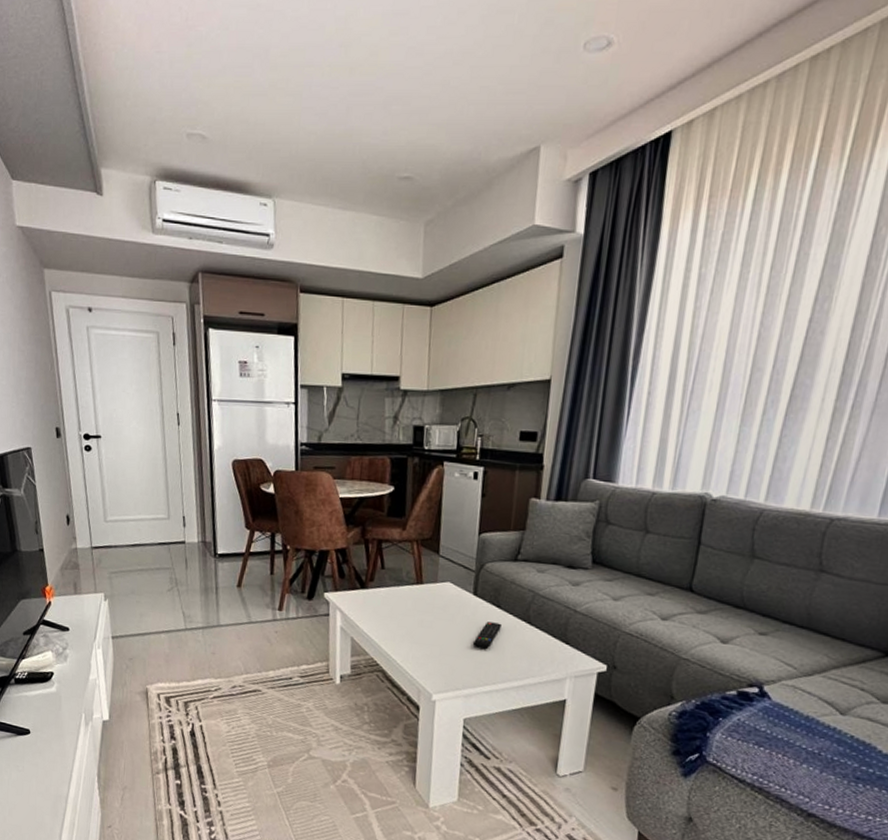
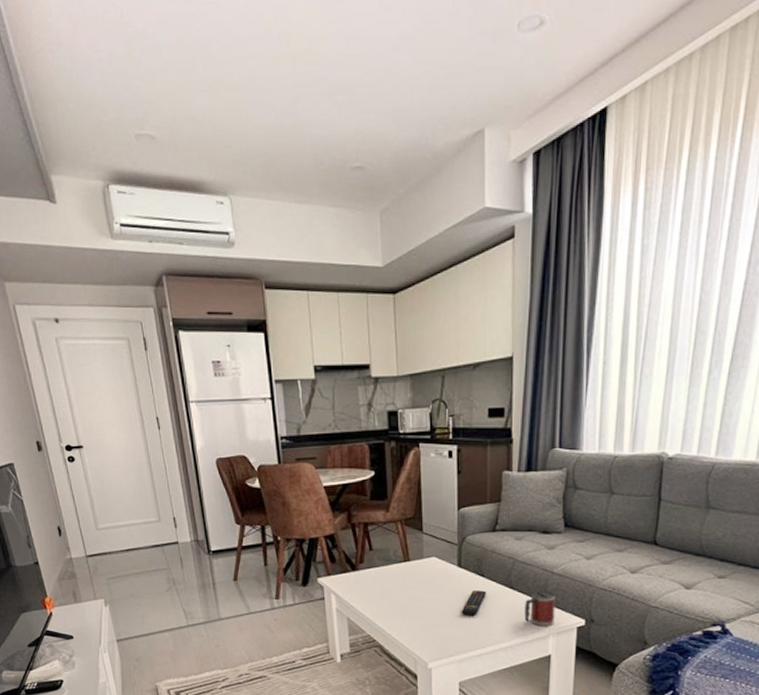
mug: none [540,628,577,668] -> present [524,590,556,626]

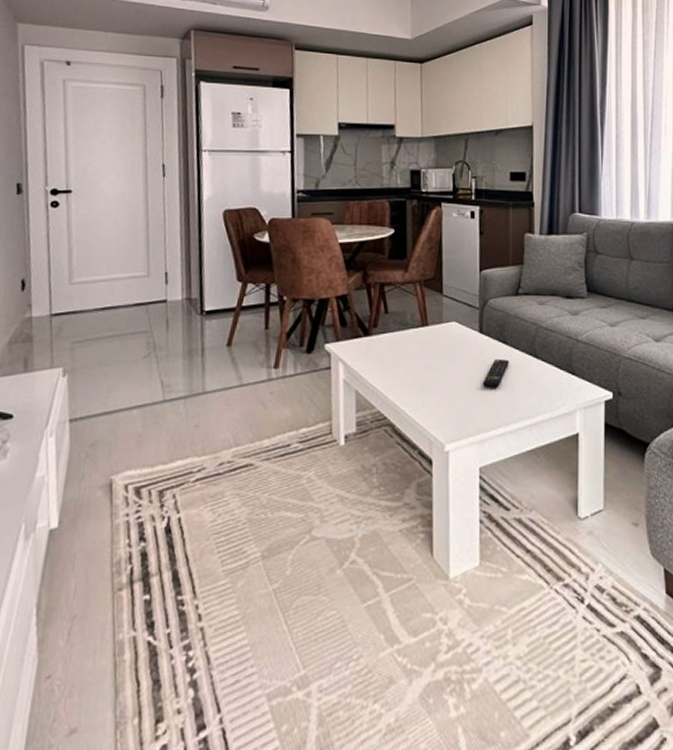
mug: present [524,590,556,626] -> none [550,359,581,400]

